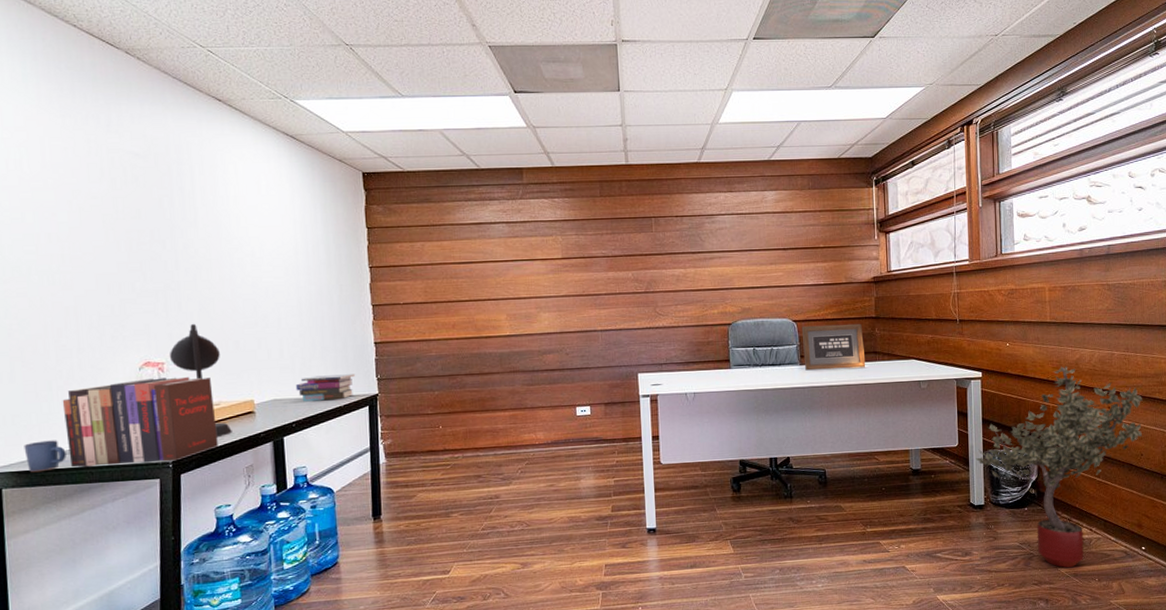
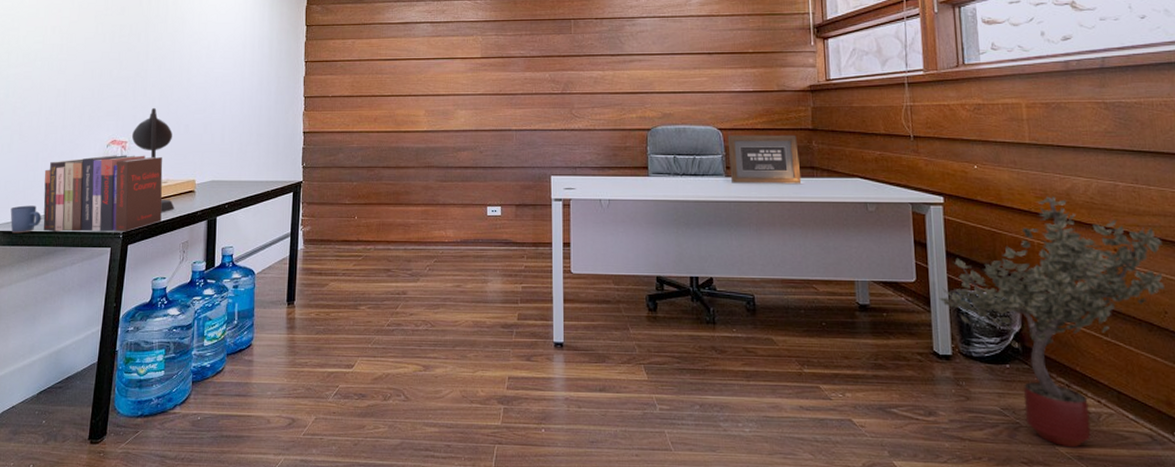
books: present [295,374,356,402] -> none [231,161,284,185]

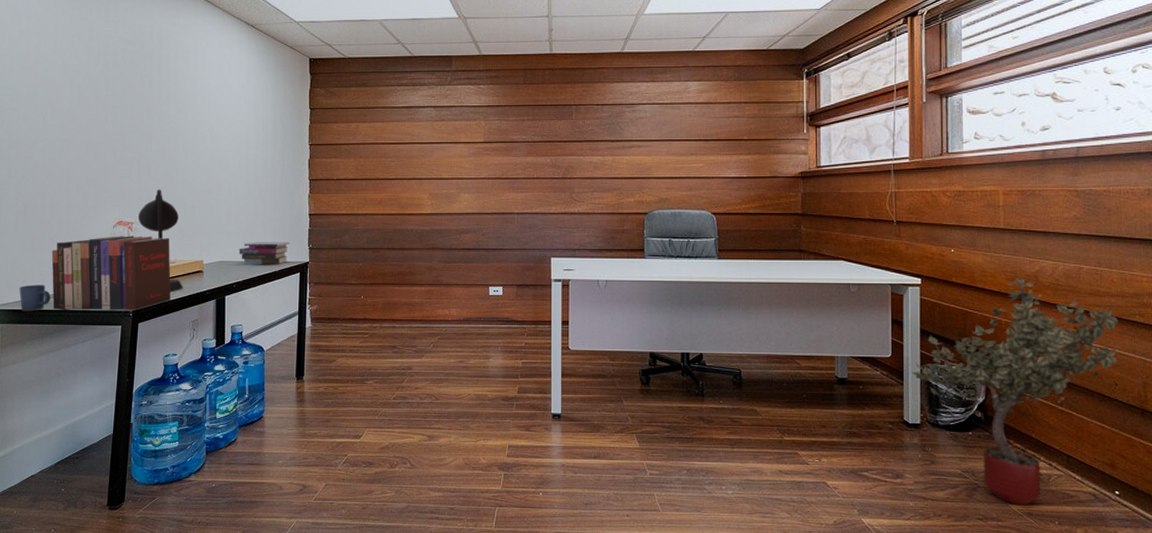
books: none [231,161,284,185] -> present [239,242,291,265]
picture frame: present [727,135,802,183] -> none [721,219,789,266]

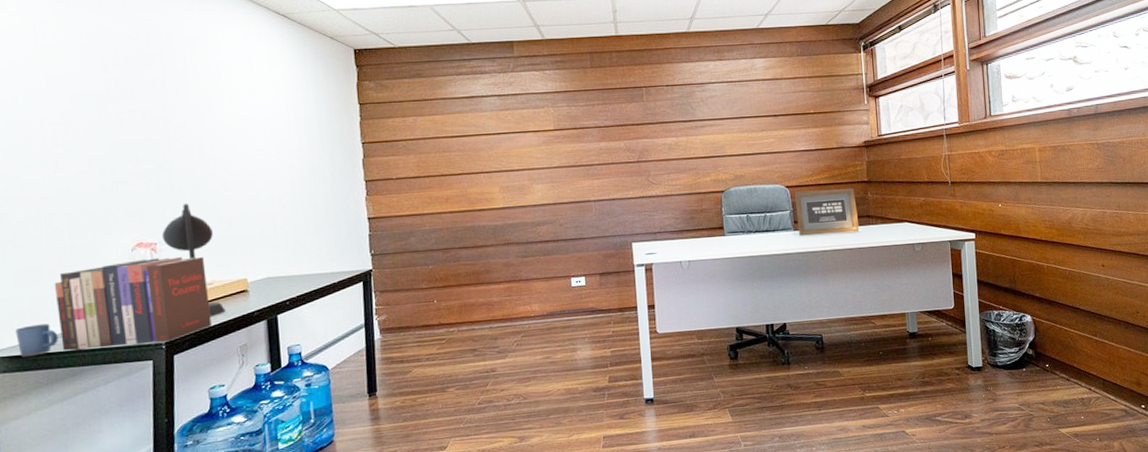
books: present [239,242,291,265] -> none [289,250,350,279]
picture frame: none [721,219,789,266] -> present [794,187,860,236]
potted tree: present [911,277,1119,506] -> none [972,225,1137,429]

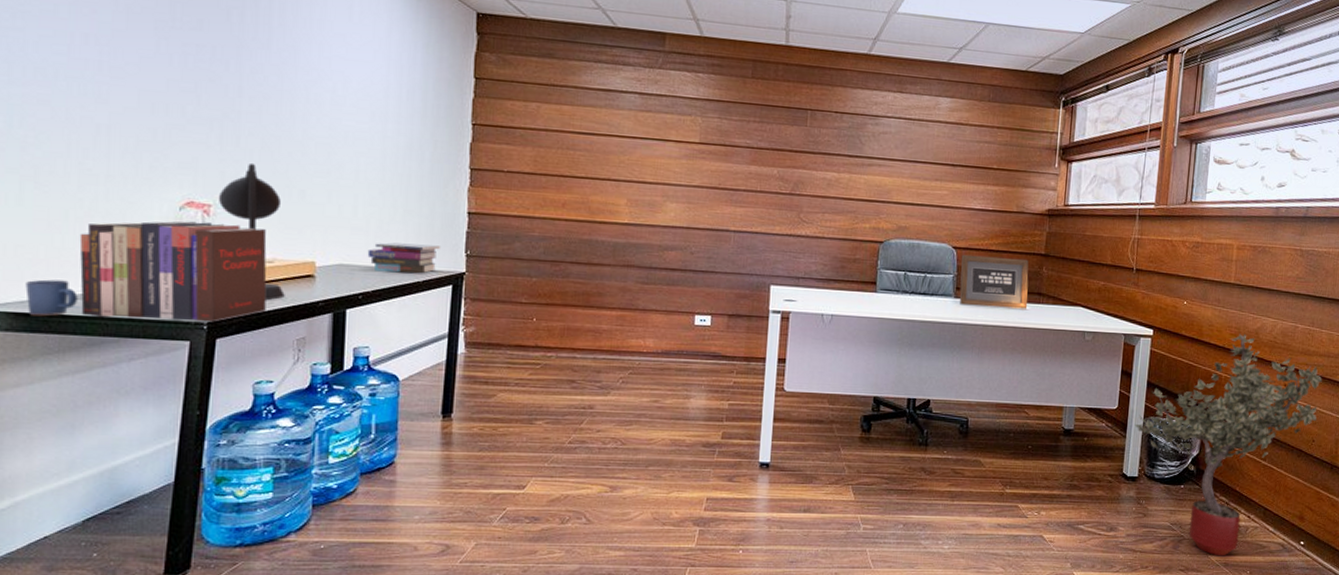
books: none [289,250,350,279] -> present [367,242,441,274]
potted tree: none [972,225,1137,429] -> present [1134,333,1322,556]

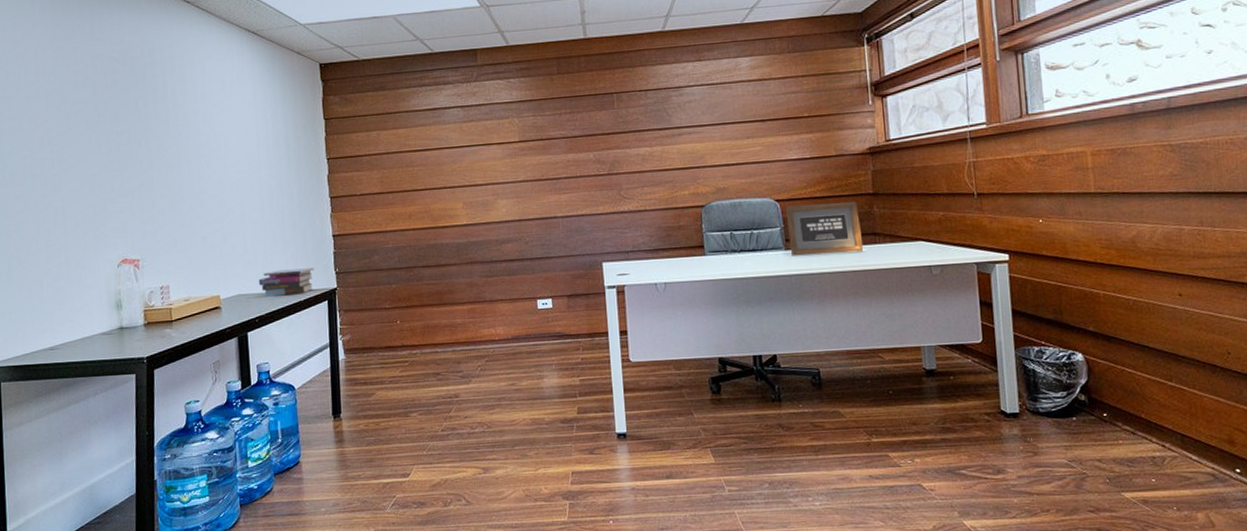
mug: present [25,279,78,317] -> none [19,335,55,367]
books: present [79,221,267,322] -> none [51,272,188,362]
desk lamp: present [218,162,285,301] -> none [143,220,200,333]
potted tree: present [1134,333,1322,556] -> none [1005,244,1228,493]

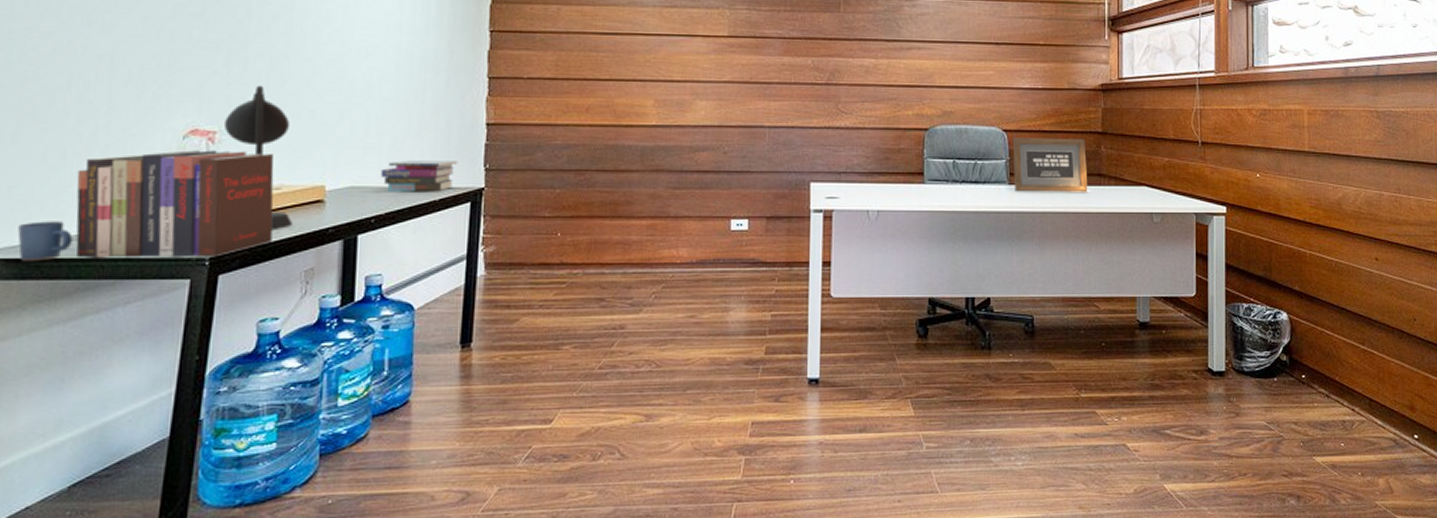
mug: none [19,335,55,367] -> present [17,221,73,262]
books: none [51,272,188,362] -> present [75,150,274,258]
desk lamp: none [143,220,200,333] -> present [223,85,293,231]

